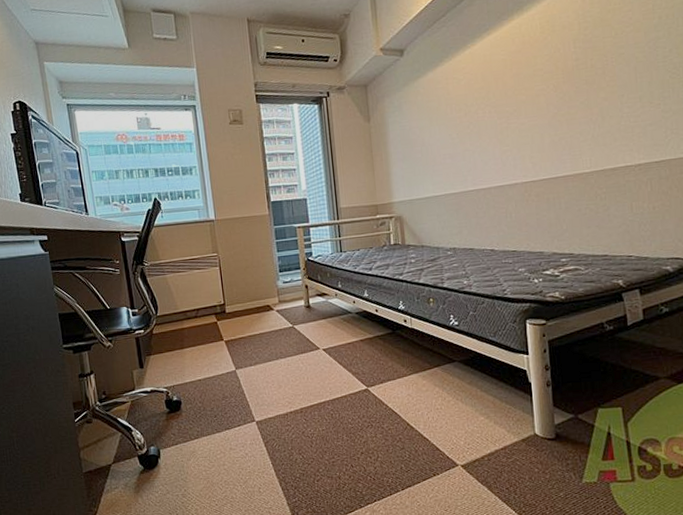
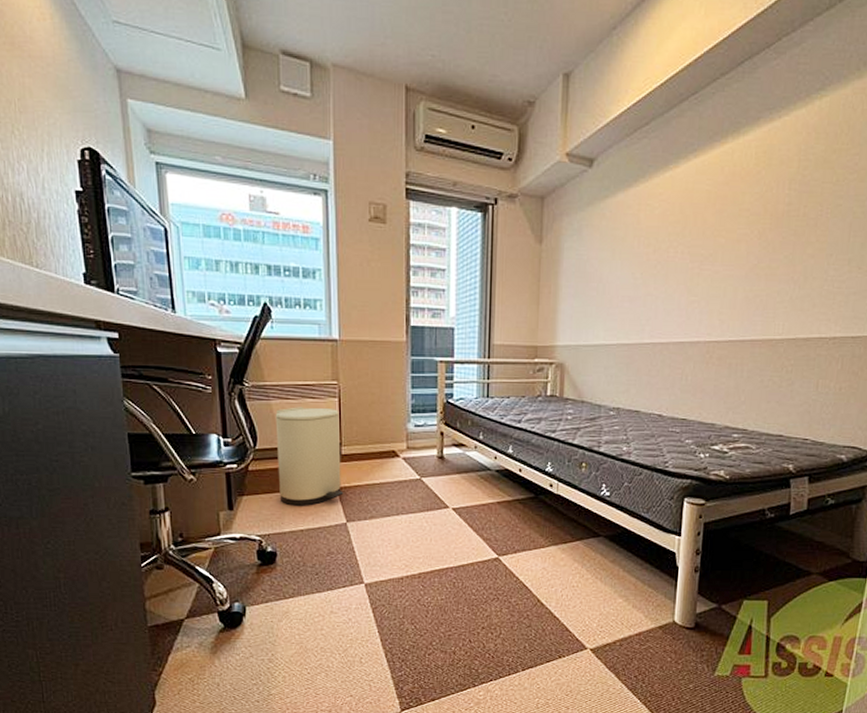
pedal bin: none [170,276,231,360] -> present [275,407,344,506]

